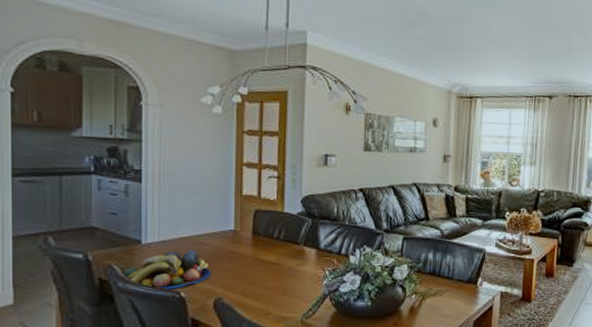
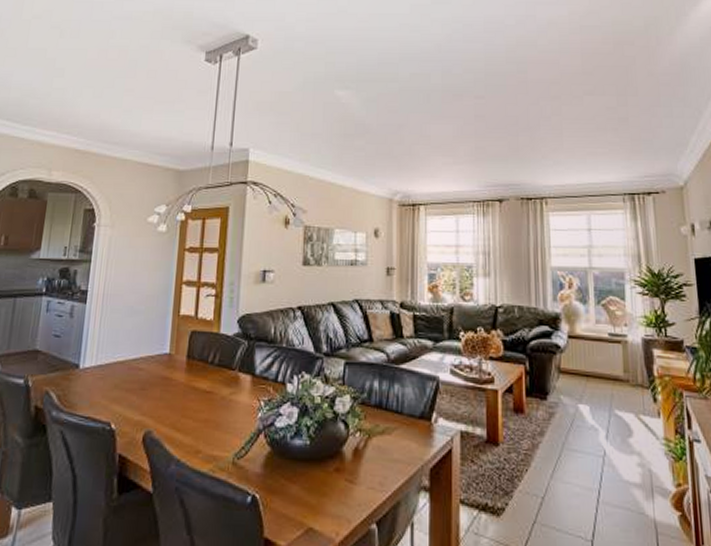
fruit bowl: present [121,249,211,291] -> none [56,374,143,422]

